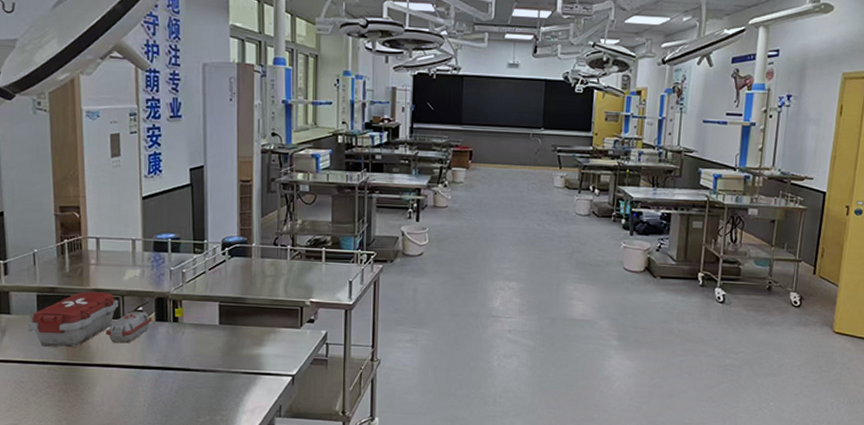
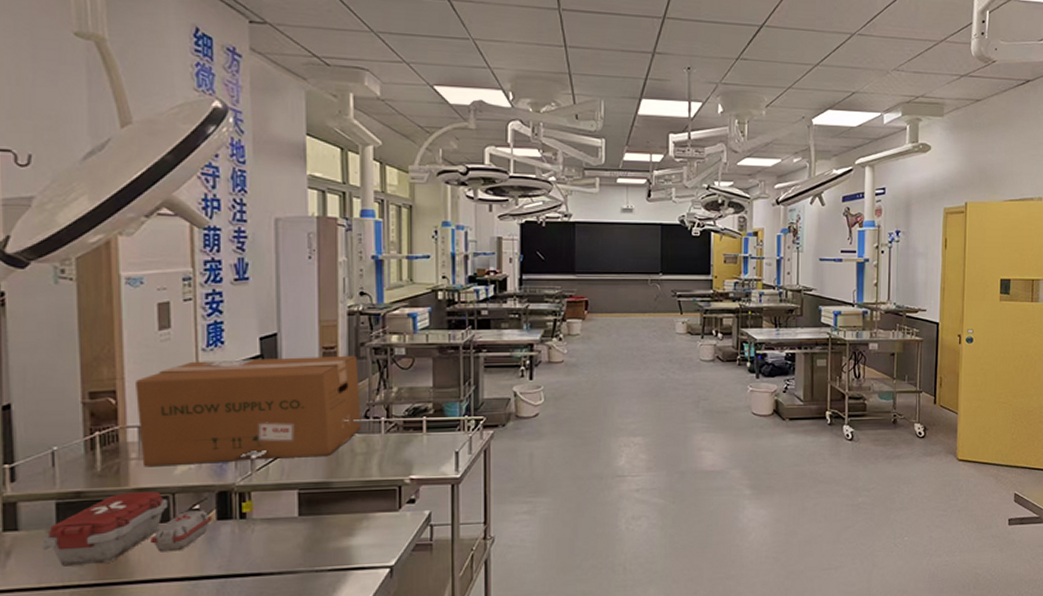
box: none [94,185,271,276] -> present [136,355,361,467]

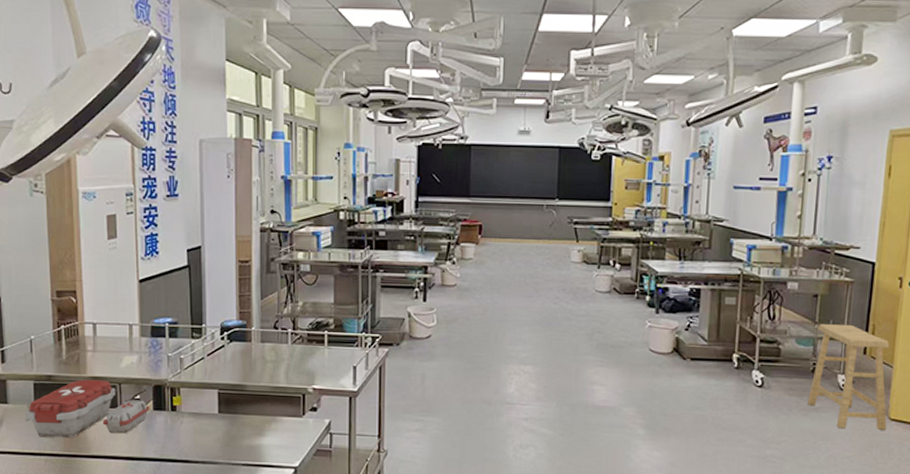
box: present [136,355,361,467] -> none [91,268,271,361]
stool: none [891,379,956,472] -> present [807,324,890,430]

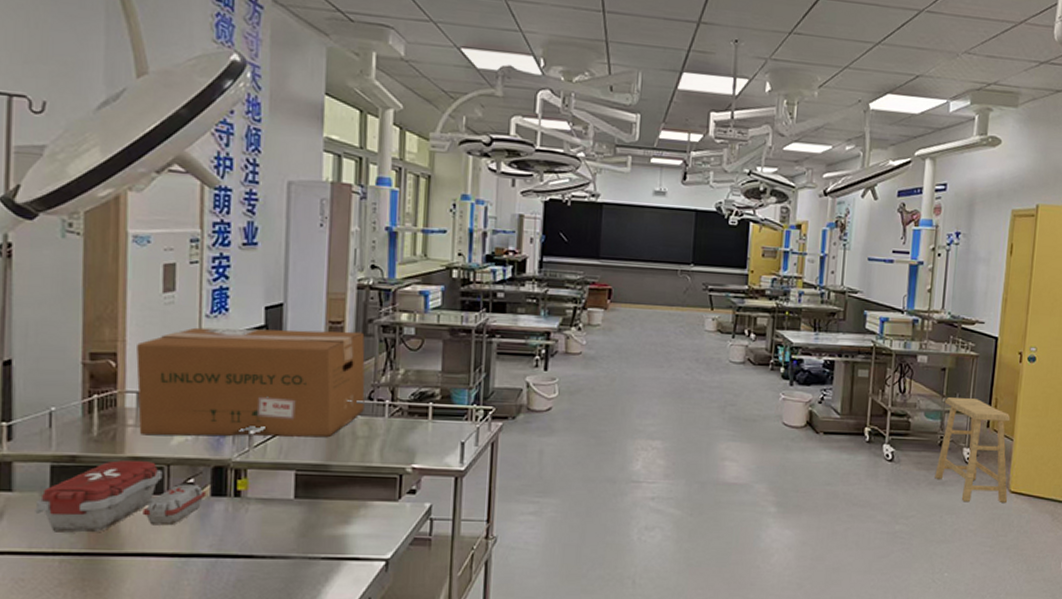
box: none [91,268,271,361] -> present [136,327,365,438]

